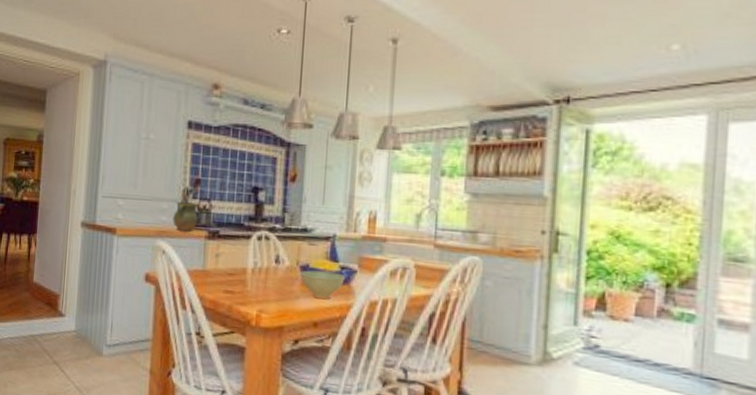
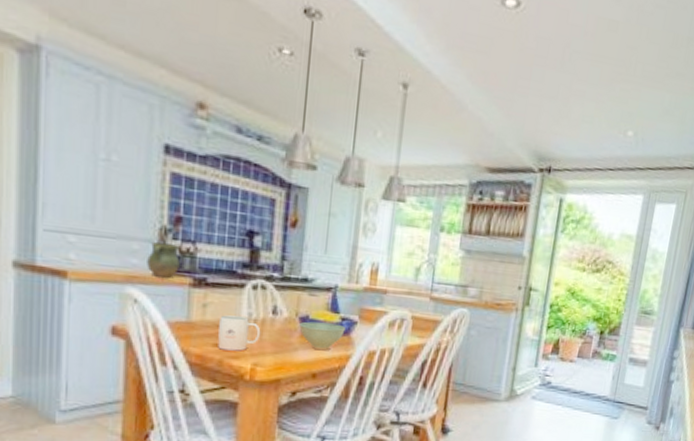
mug: none [227,264,265,298] -> present [217,315,261,351]

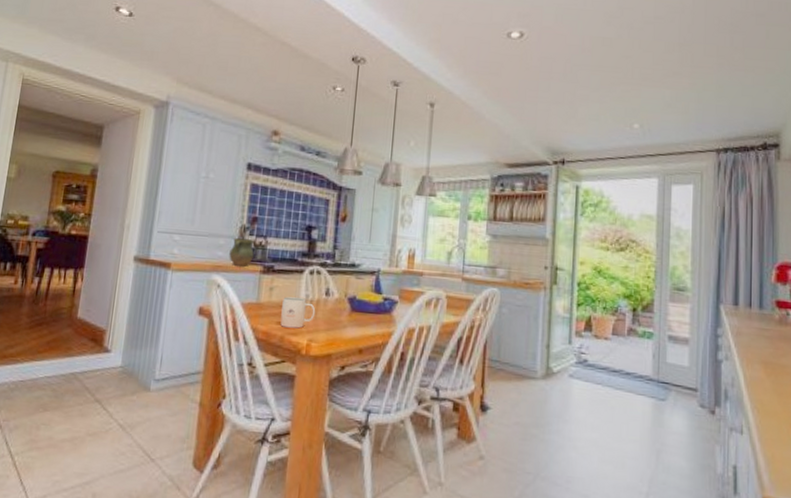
bowl: present [299,321,345,351] -> none [348,301,387,328]

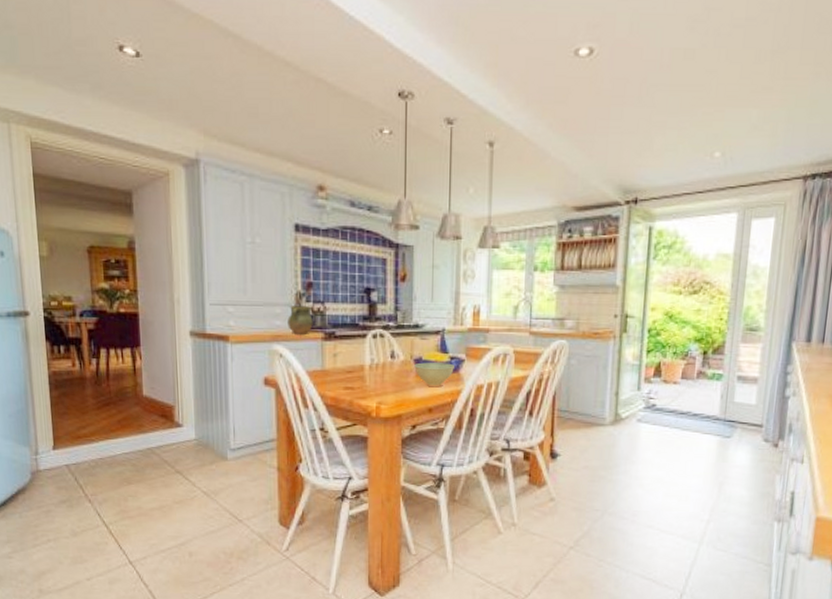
mug: present [280,297,316,329] -> none [347,362,382,392]
bowl: none [348,301,387,328] -> present [414,362,454,388]

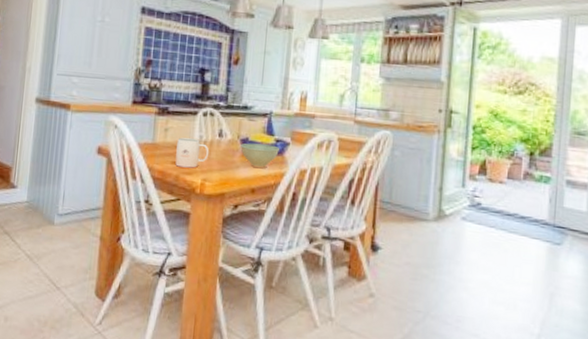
ceramic jug: present [287,304,313,336] -> none [125,79,149,109]
mug: none [347,362,382,392] -> present [175,137,209,168]

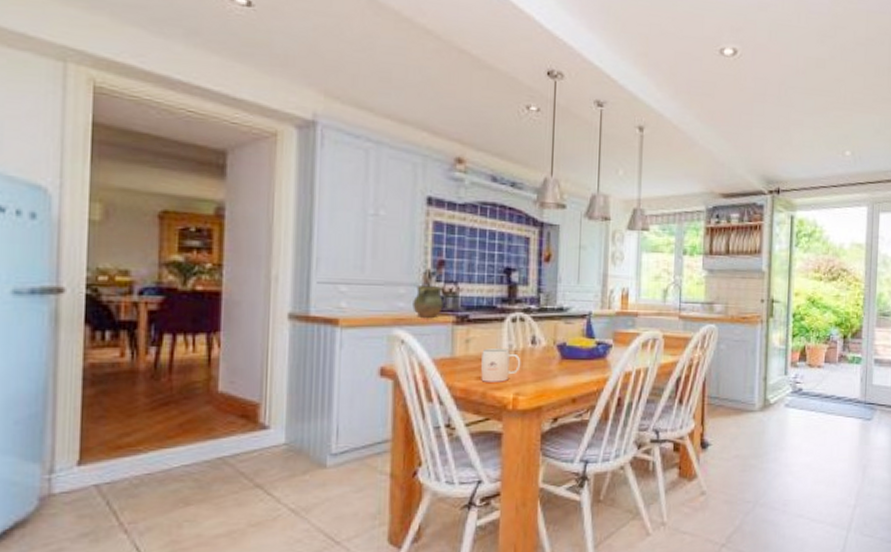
ceramic jug: none [125,79,149,109] -> present [413,284,443,319]
bowl: present [240,143,279,169] -> none [557,348,601,376]

